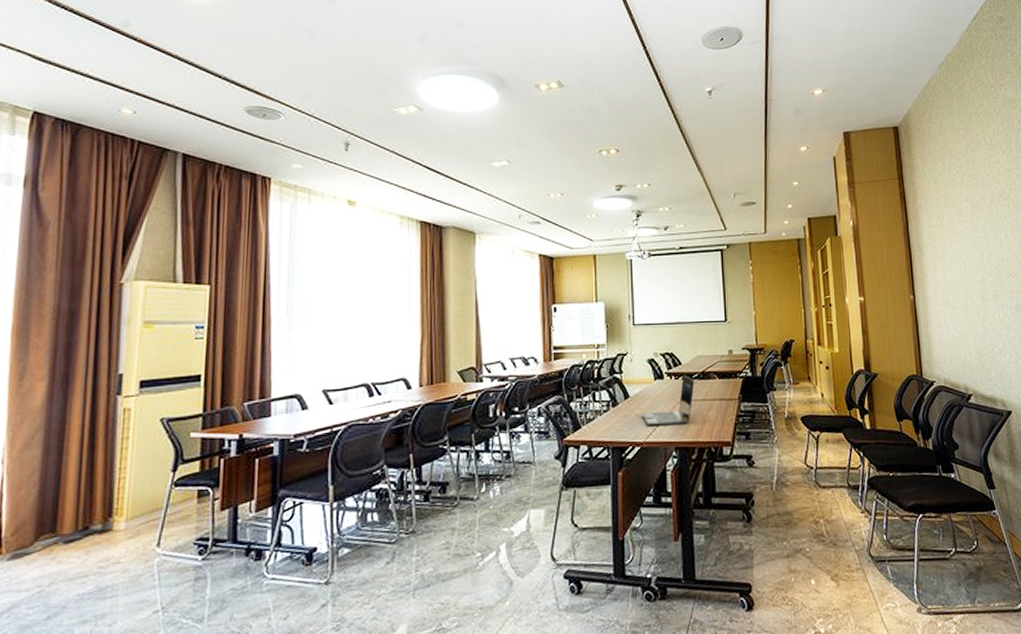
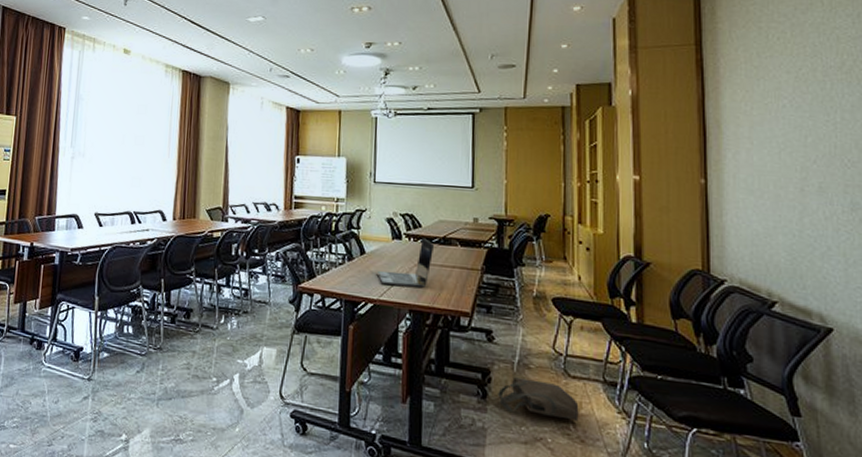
tote bag: none [761,495,831,530] -> present [498,377,579,421]

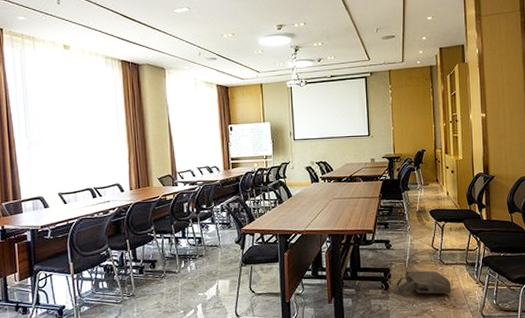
laptop: present [376,238,435,288] -> none [301,179,344,219]

